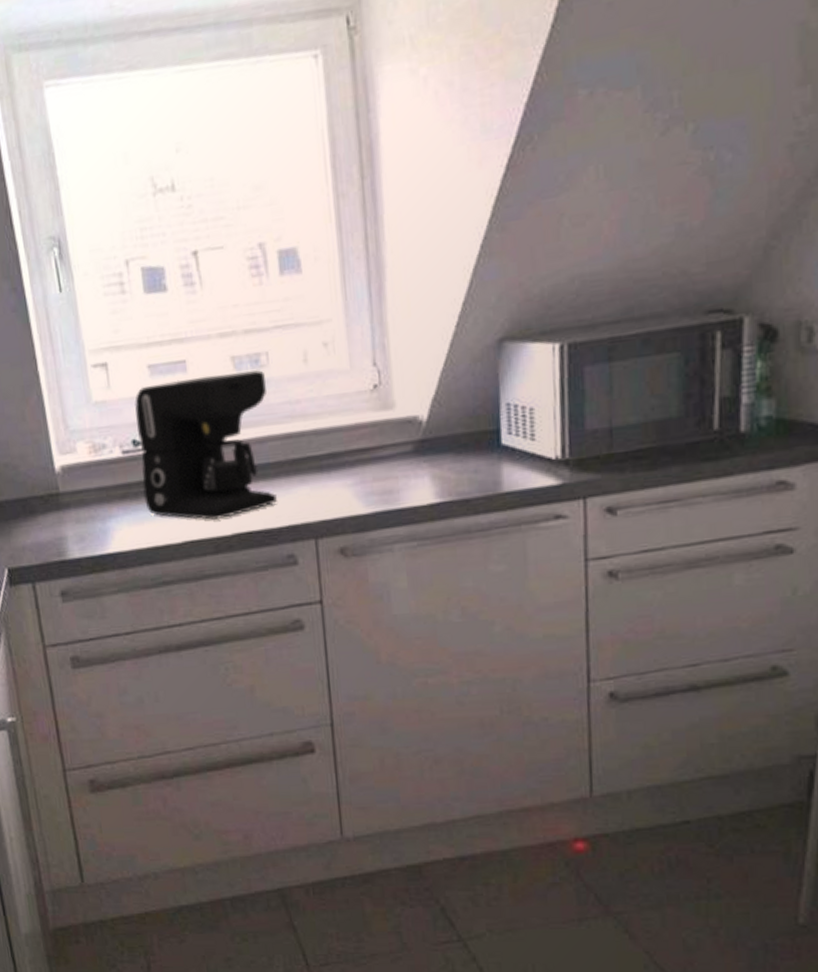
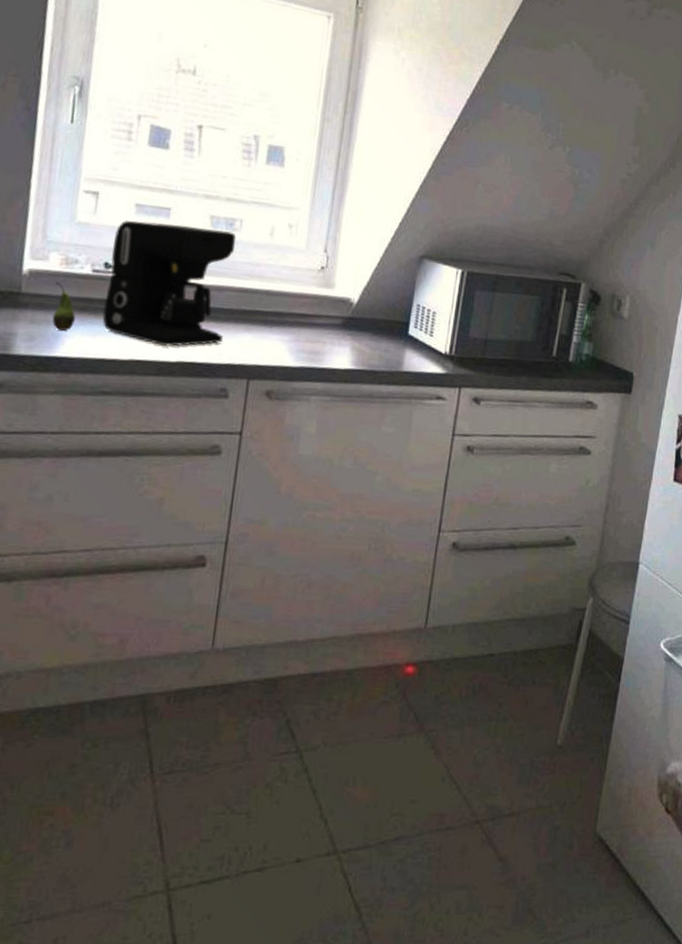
fruit: none [89,472,119,525] -> present [52,281,76,331]

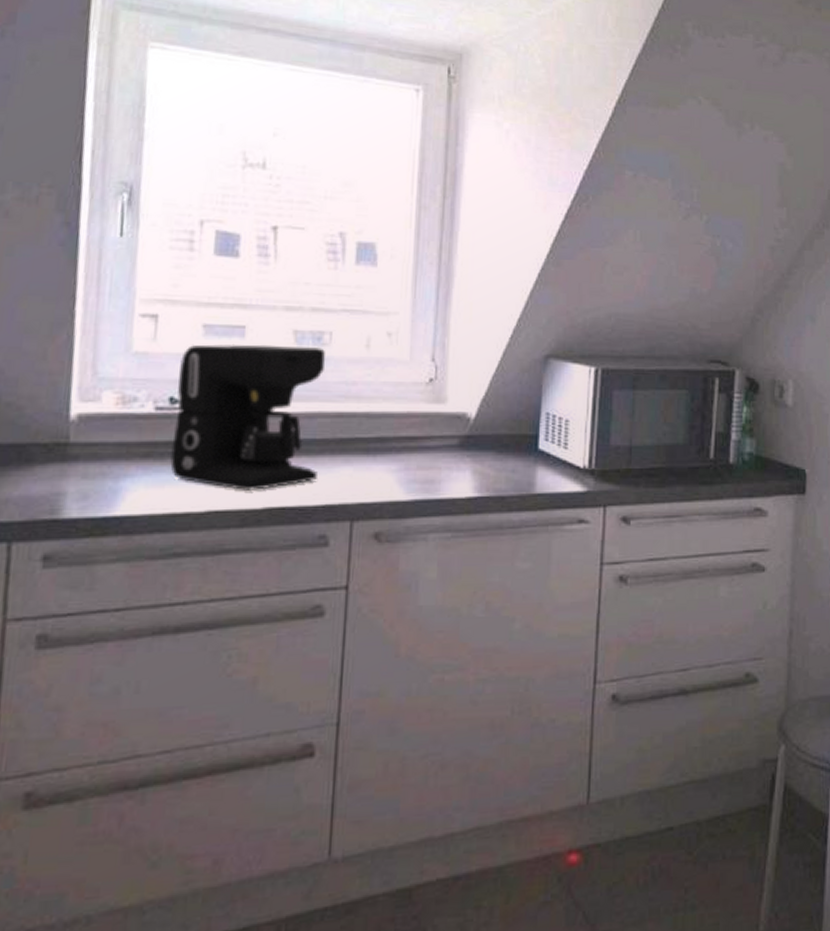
fruit: present [52,281,76,331] -> none [109,425,137,484]

